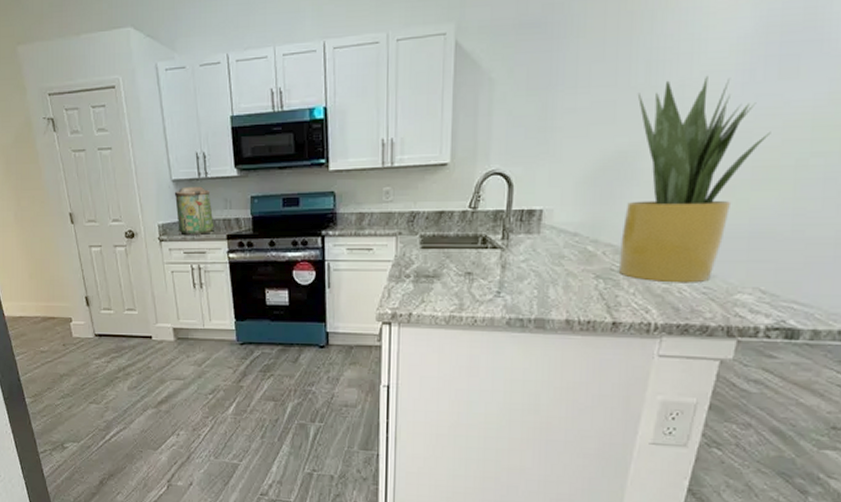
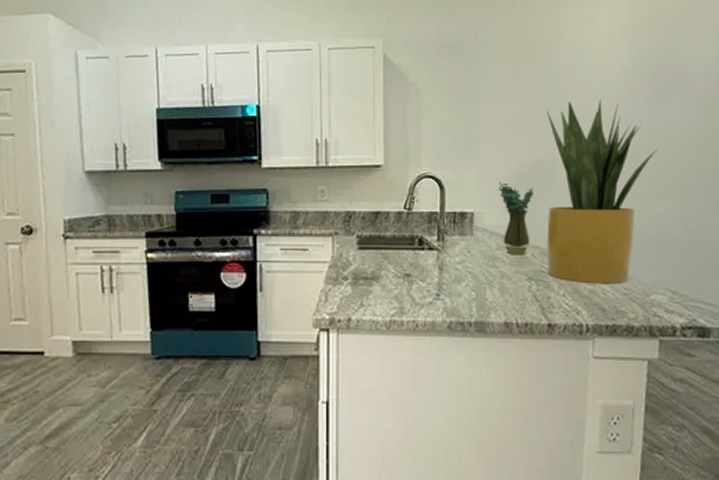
canister: present [174,186,214,235] -> none [86,179,132,232]
vase: none [572,177,612,253] -> present [498,182,533,255]

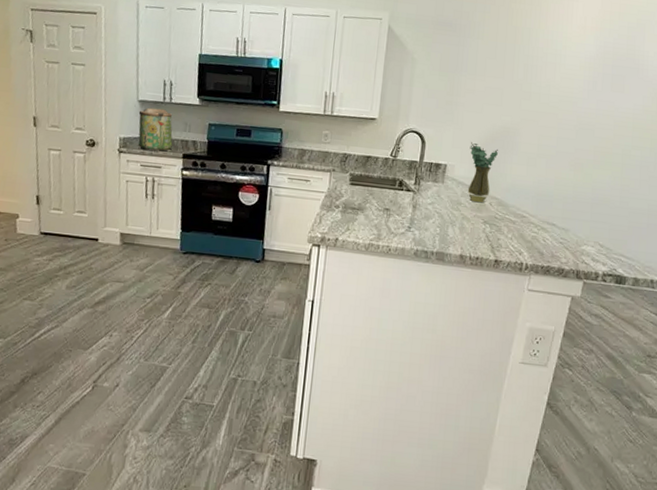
canister: none [86,179,132,232] -> present [138,107,173,152]
planter: present [546,99,657,285] -> none [500,80,607,235]

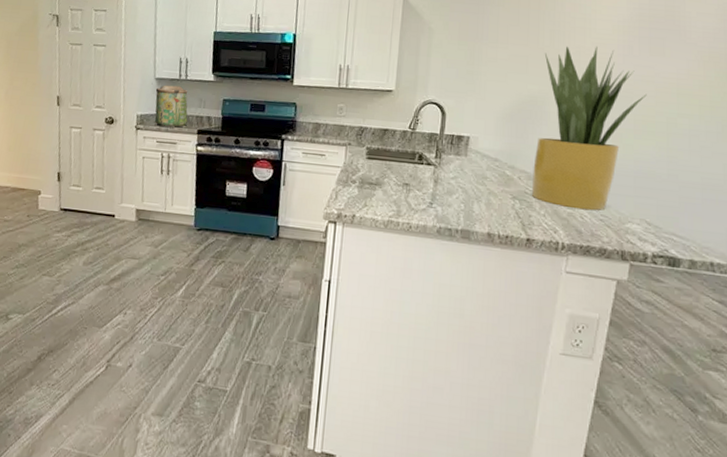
vase: present [467,142,498,203] -> none [493,113,525,177]
planter: none [500,80,607,235] -> present [531,46,647,211]

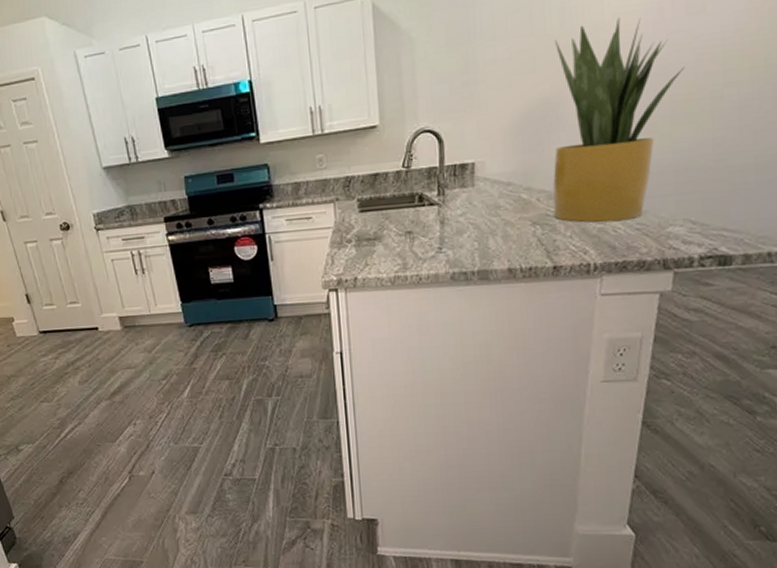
canister: present [155,85,188,128] -> none [106,171,151,222]

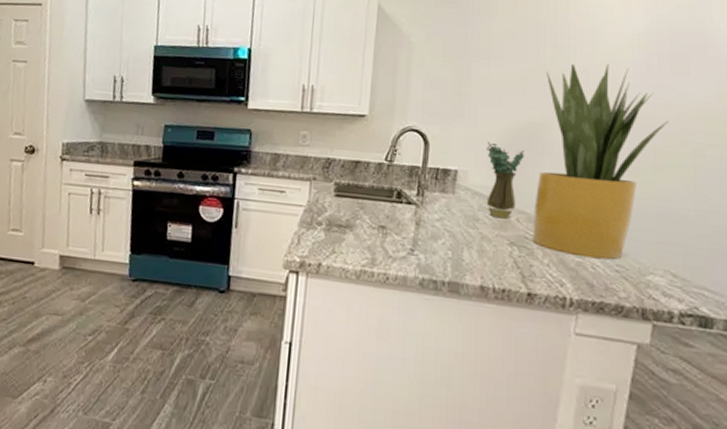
vase: none [500,127,539,202] -> present [486,142,524,219]

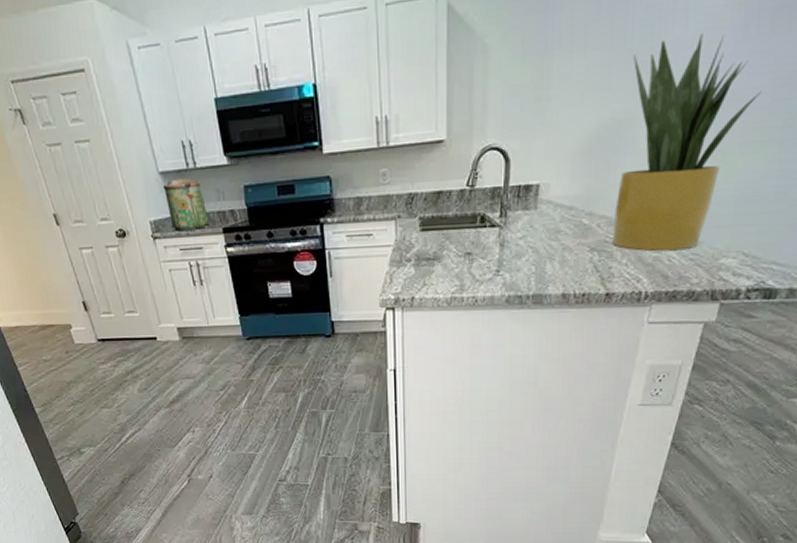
canister: none [83,107,123,159] -> present [162,178,209,231]
vase: present [486,142,524,219] -> none [568,148,607,227]

